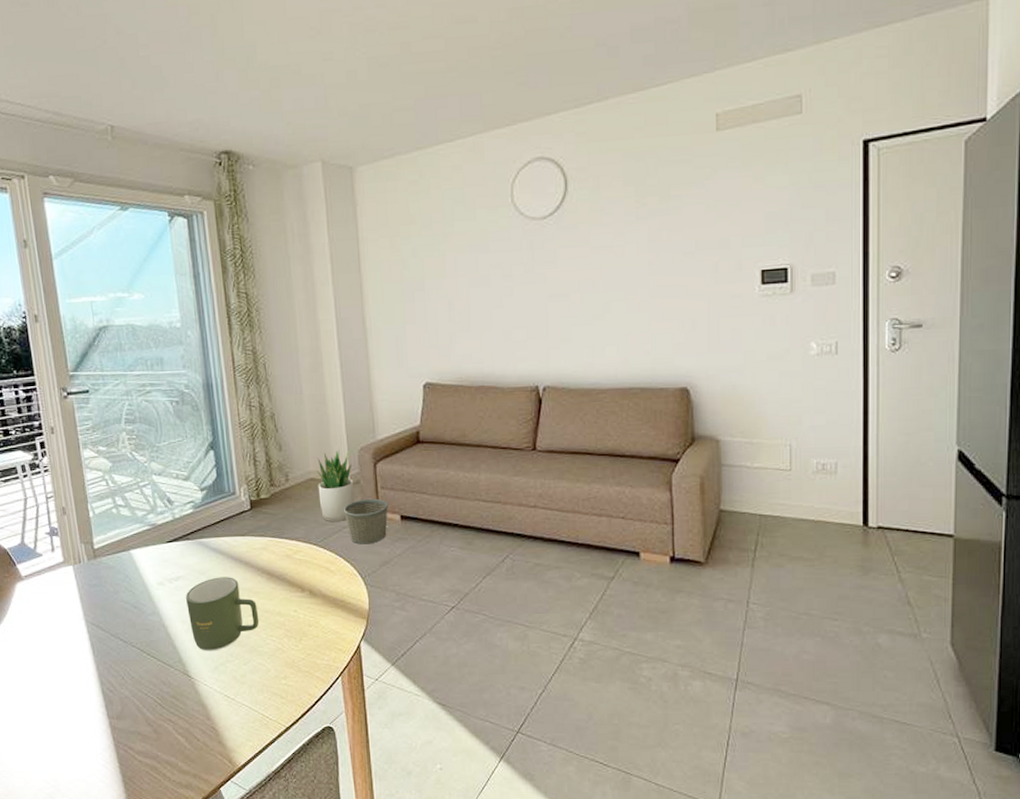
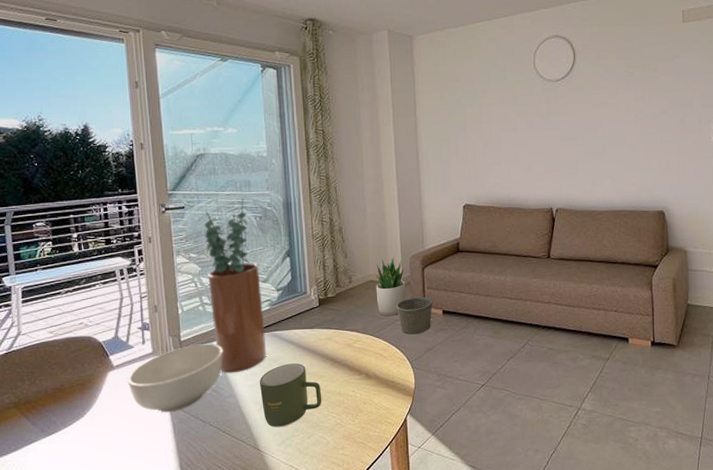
bowl: none [36,551,143,631] -> present [126,343,223,413]
vase: none [112,380,193,587] -> present [204,199,267,373]

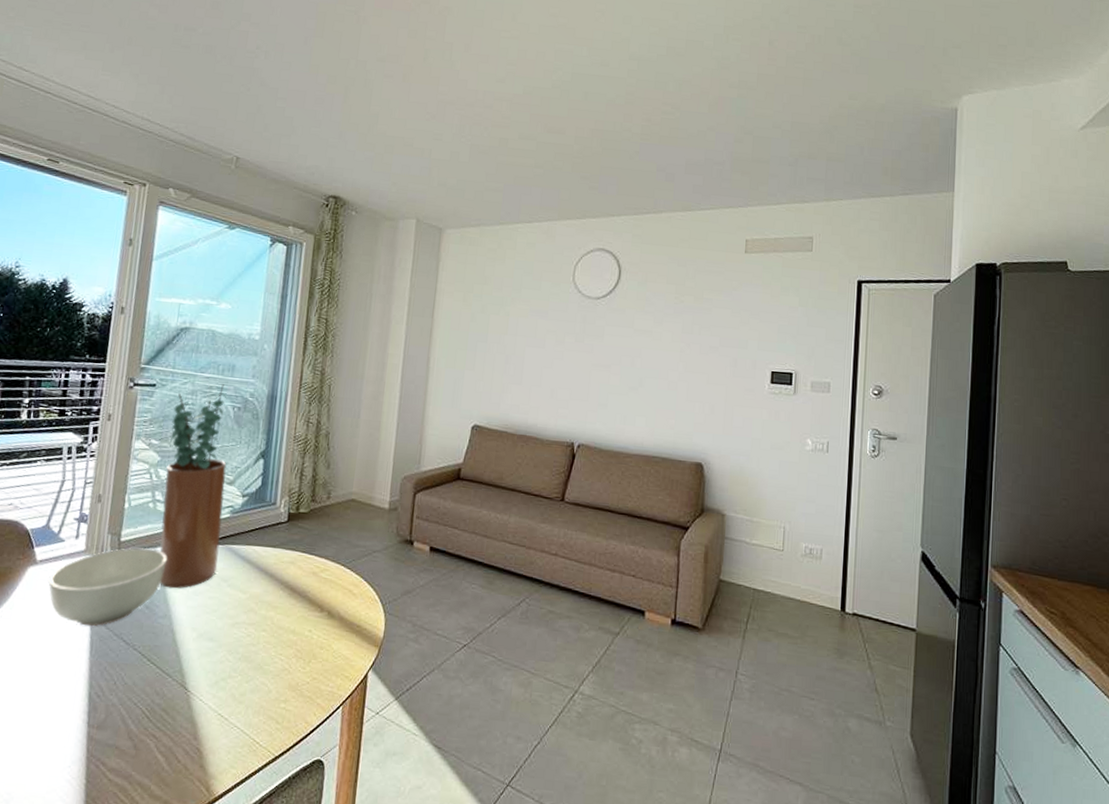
mug: present [260,363,322,428] -> none [199,586,273,664]
planter: present [375,256,406,316] -> none [355,475,394,545]
basket: present [396,296,434,335] -> none [376,526,421,572]

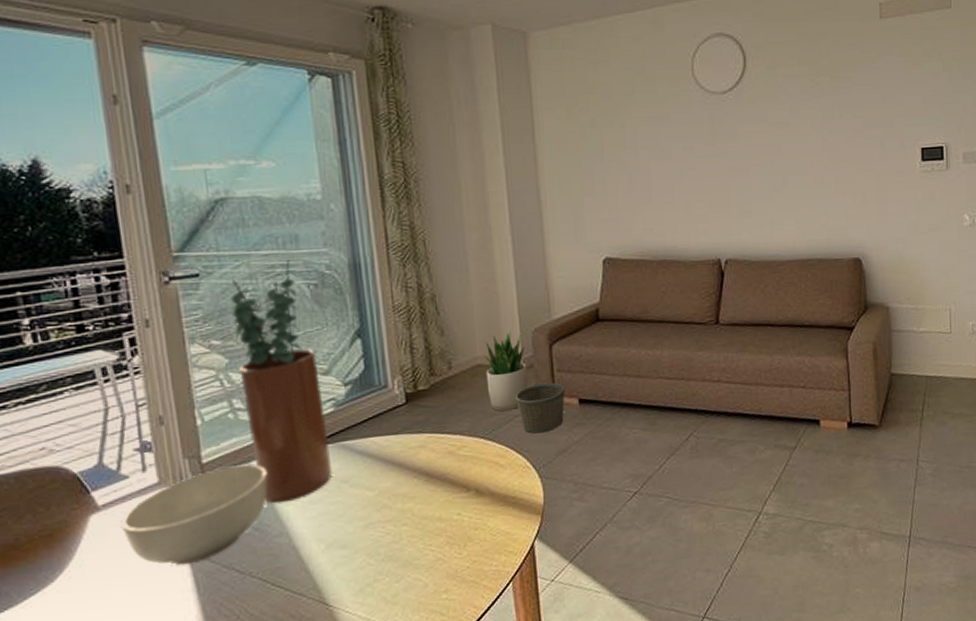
planter: none [355,475,394,545] -> present [485,330,528,411]
basket: none [376,526,421,572] -> present [514,382,566,434]

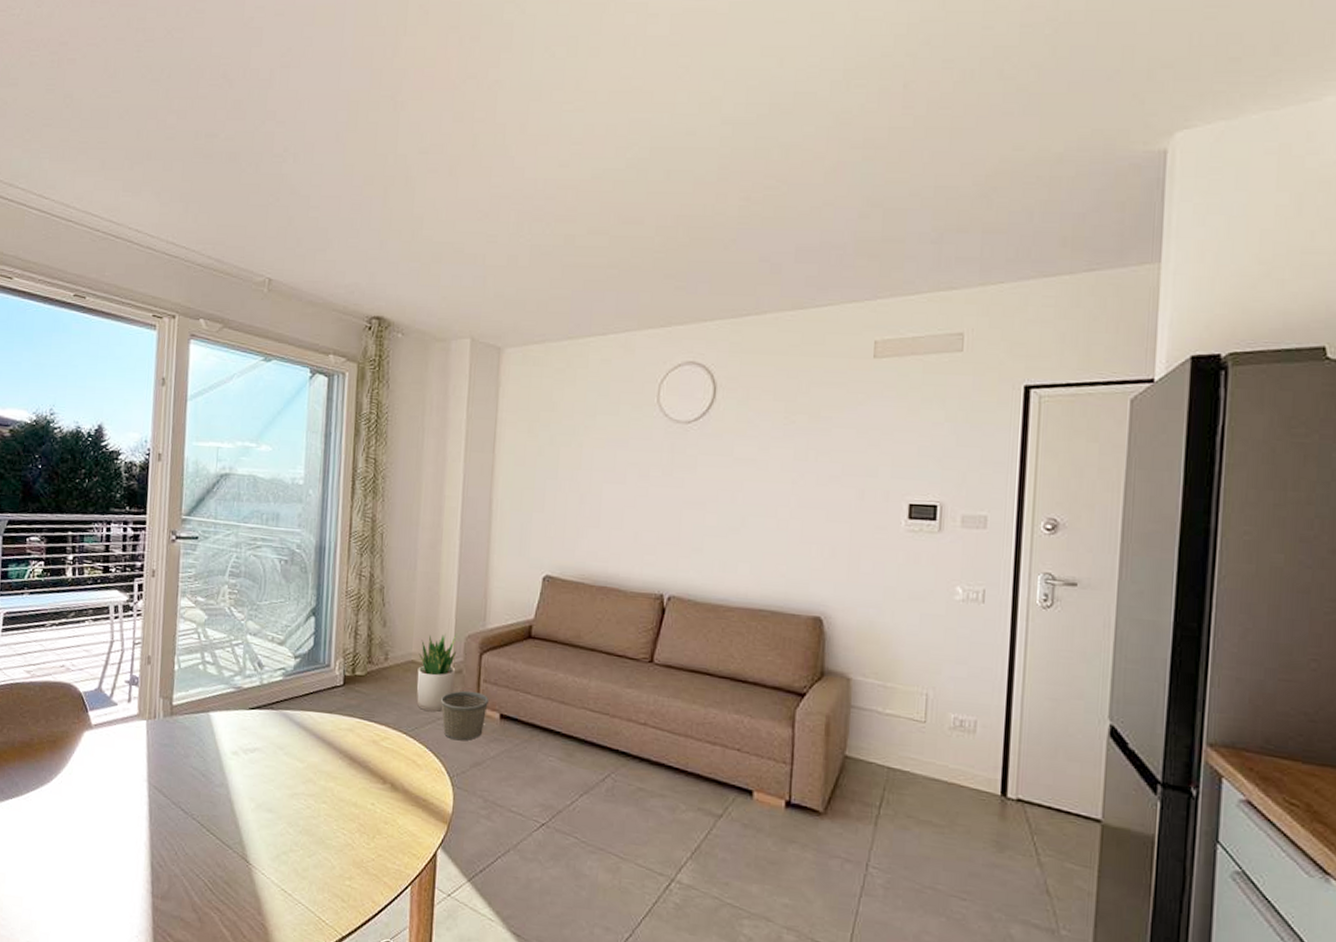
bowl: present [119,463,268,566] -> none [103,712,221,794]
vase: present [231,260,333,503] -> none [212,535,277,756]

